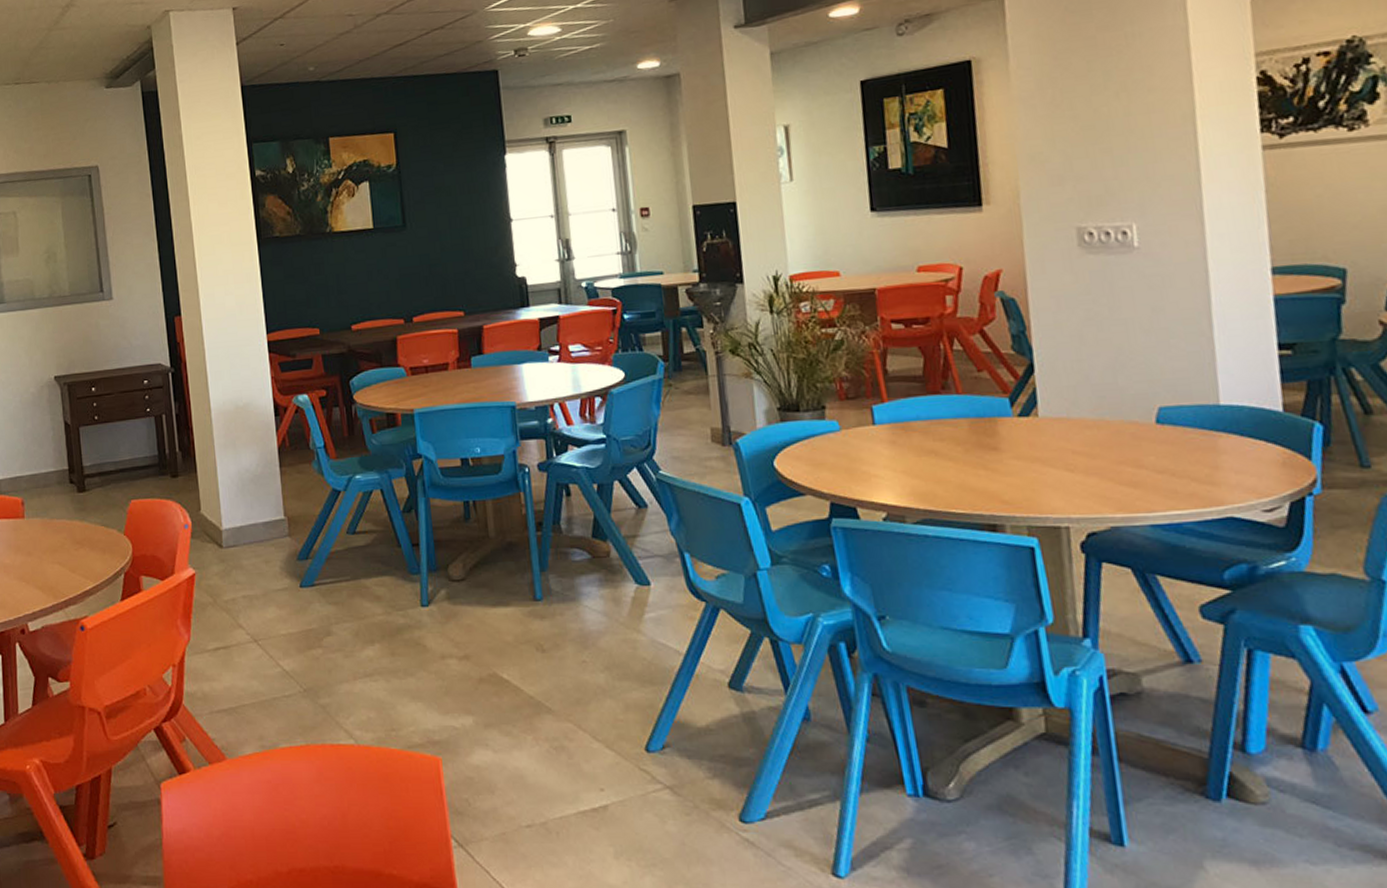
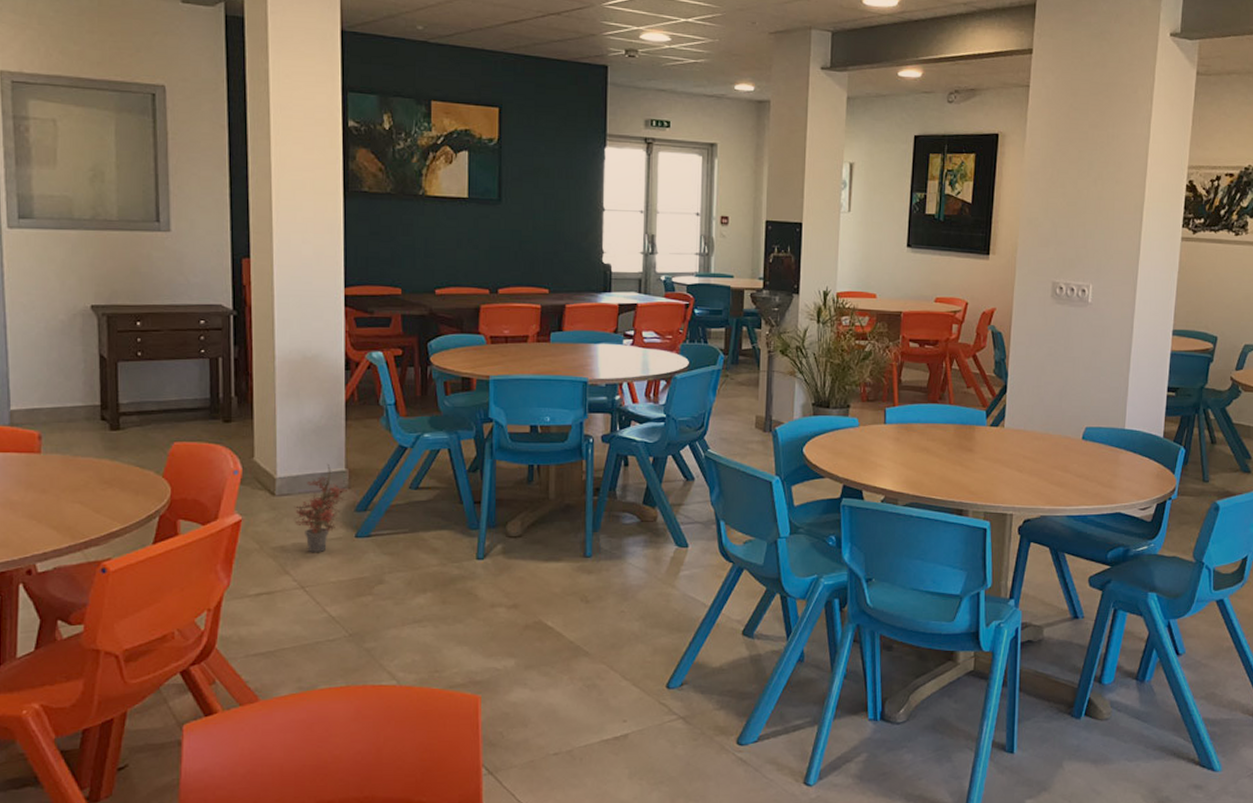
potted plant: none [240,512,290,605] -> present [294,463,350,553]

